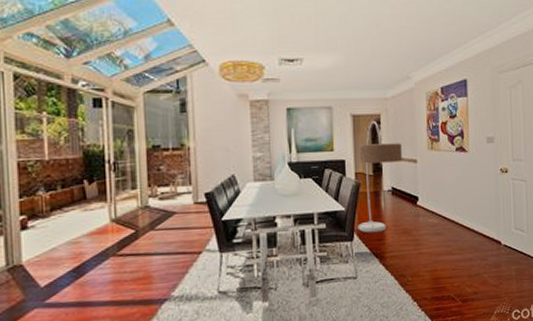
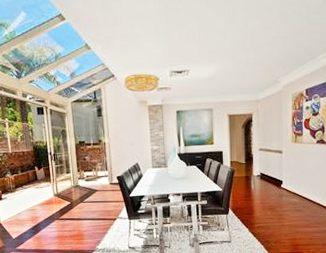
floor lamp: present [358,120,402,233] -> none [232,119,270,209]

